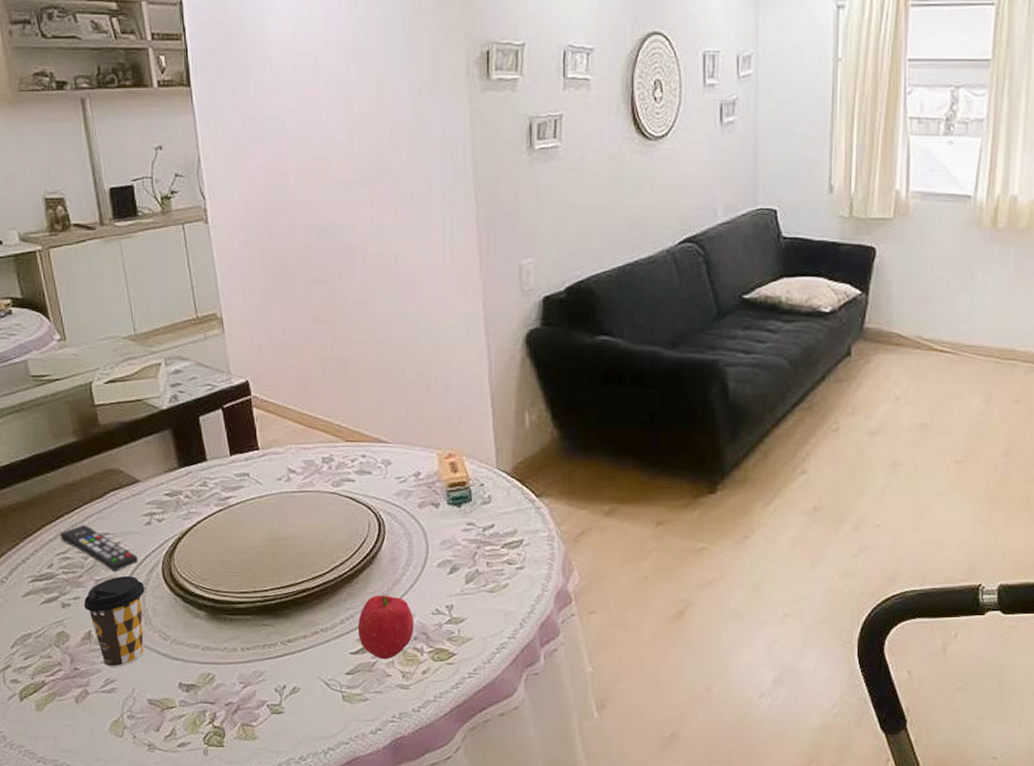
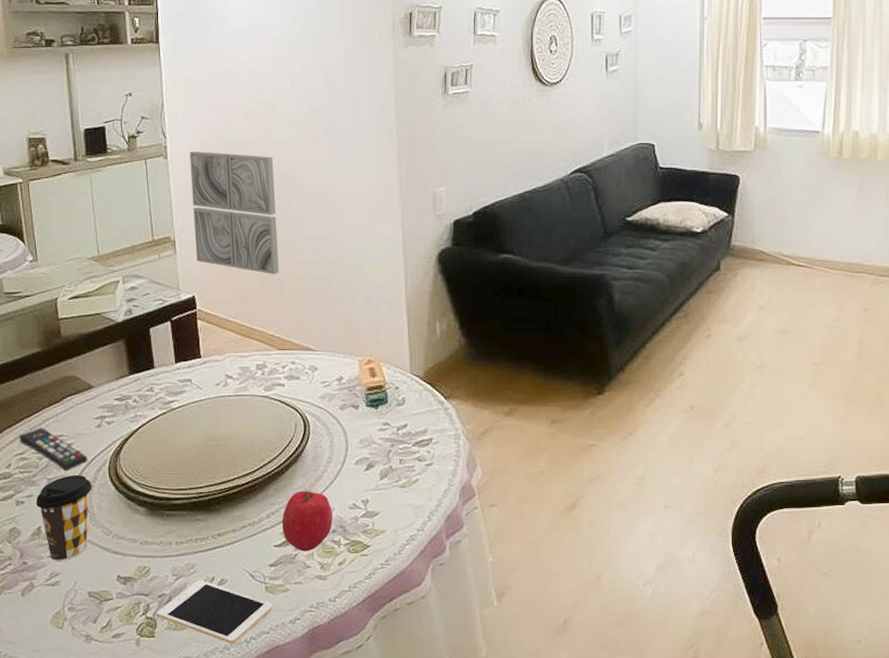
cell phone: none [223,688,351,754] -> present [156,580,273,644]
wall art: none [233,215,344,358] -> present [189,151,279,275]

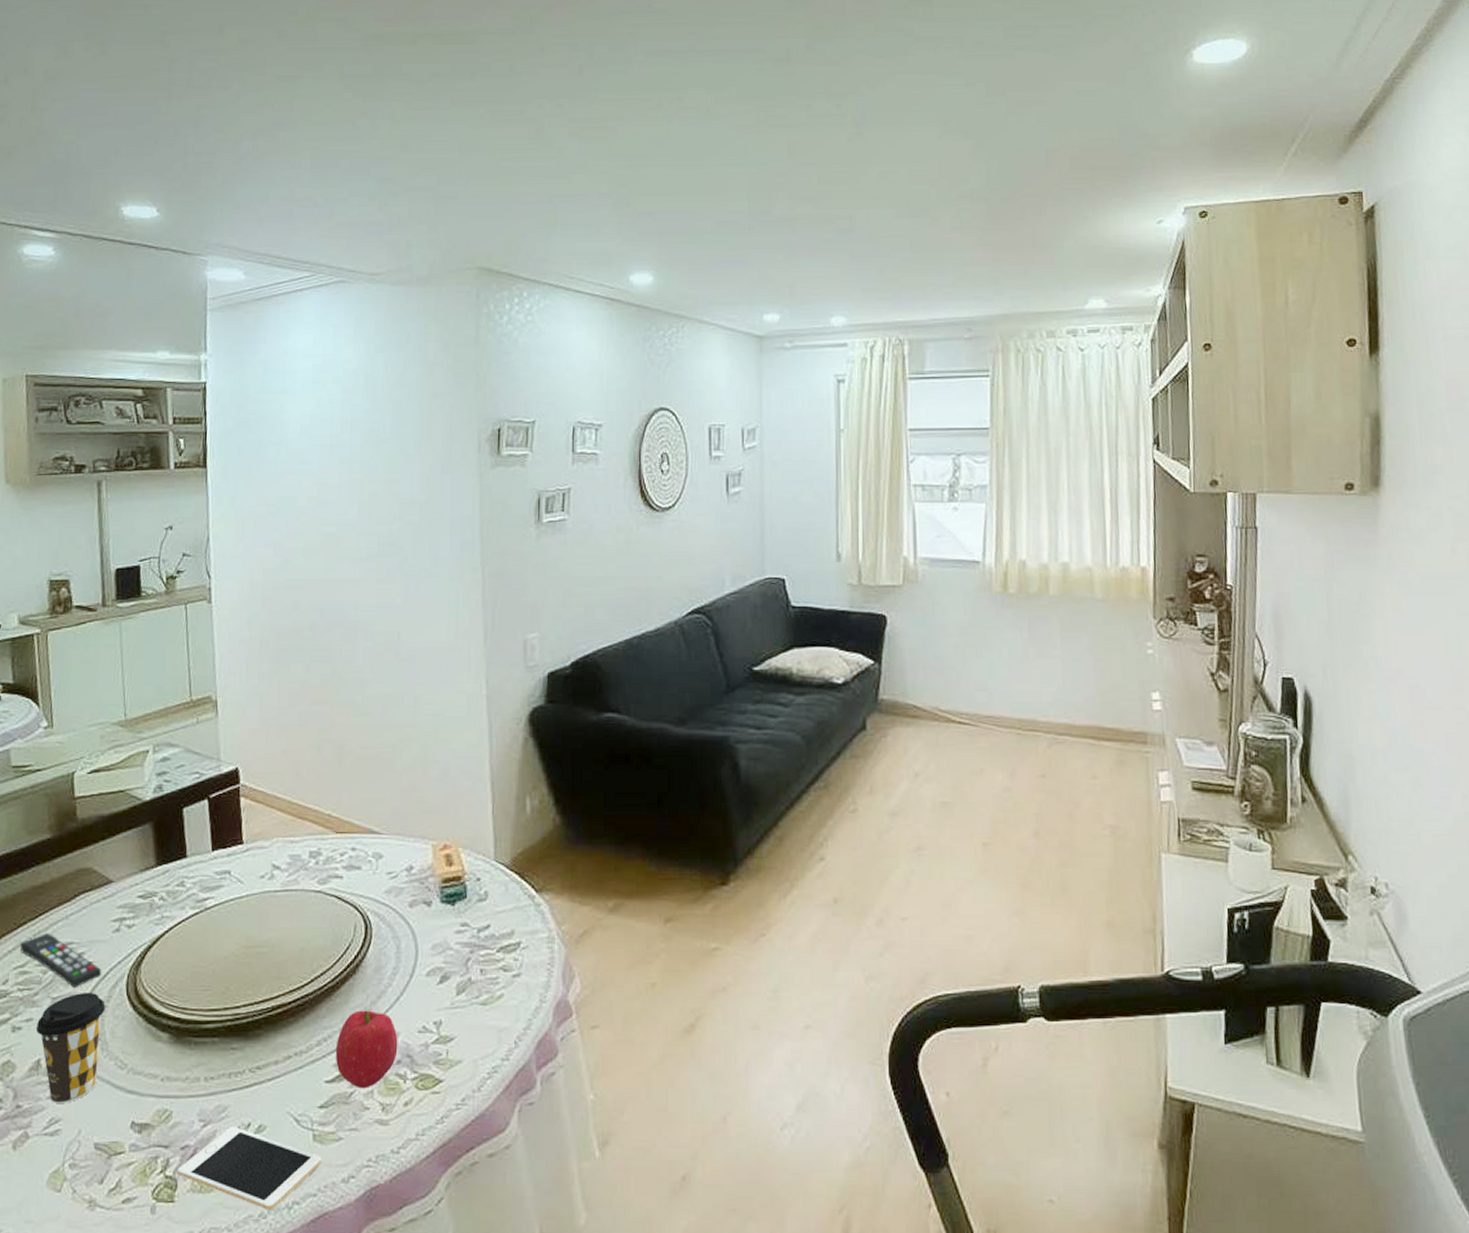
wall art: present [189,151,279,275] -> none [237,593,340,741]

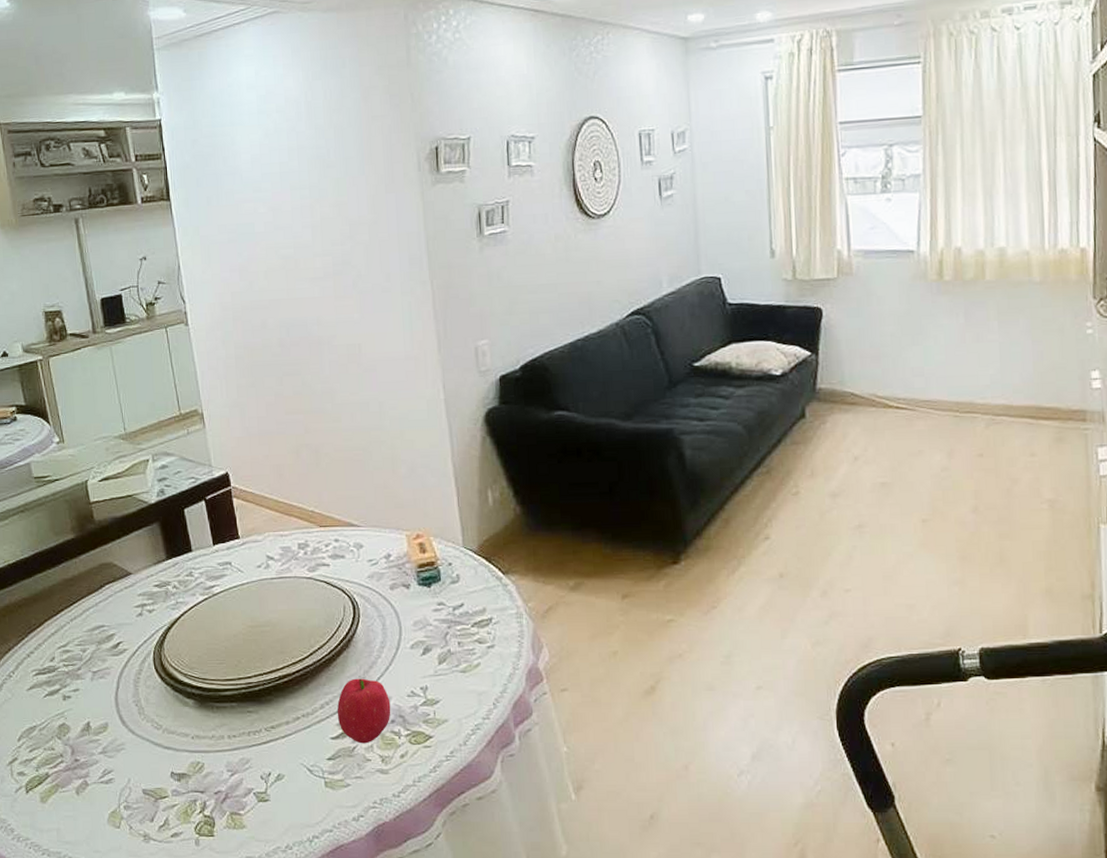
remote control: present [20,933,102,989] -> none [60,618,132,664]
coffee cup: present [35,992,106,1103] -> none [82,666,139,757]
cell phone: present [176,1127,322,1210] -> none [213,776,334,843]

